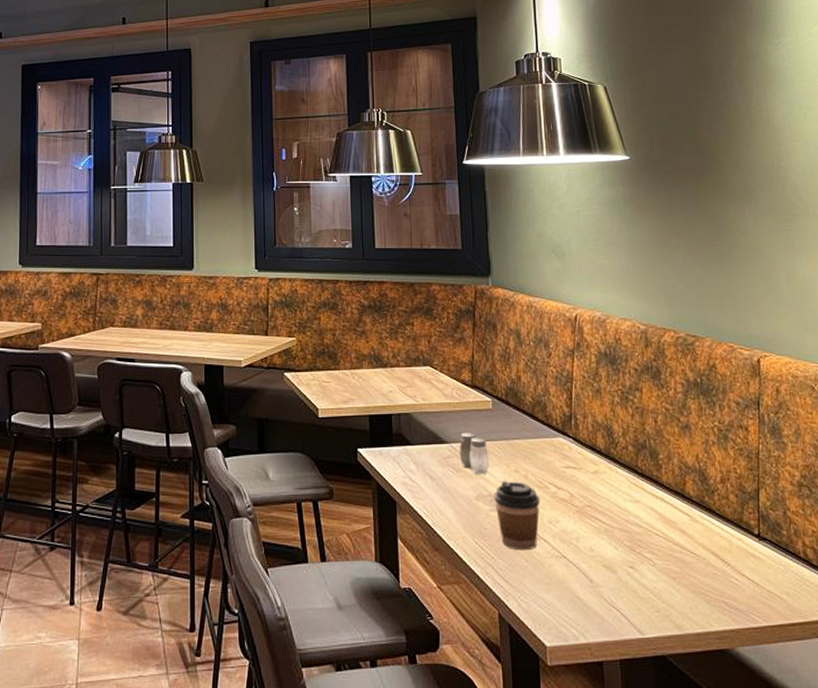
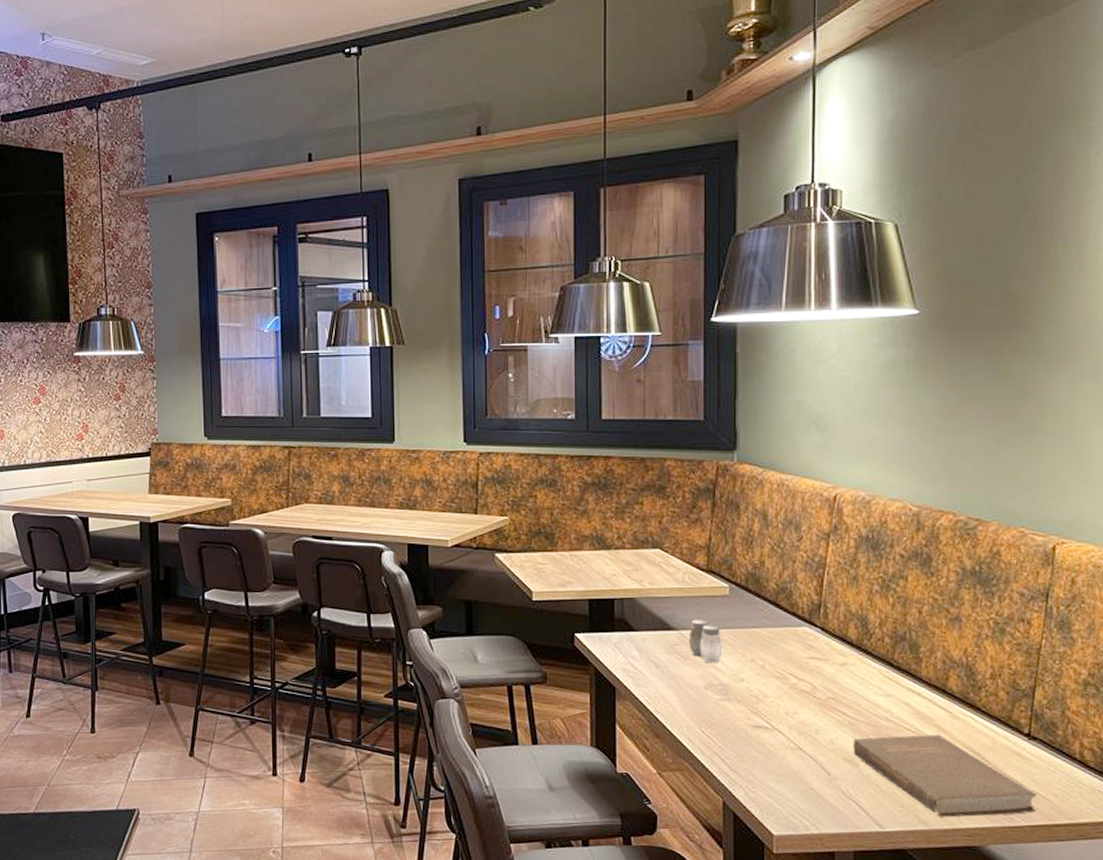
coffee cup: present [494,481,540,551] -> none [725,670,777,741]
book: none [609,539,774,621] -> present [853,735,1038,818]

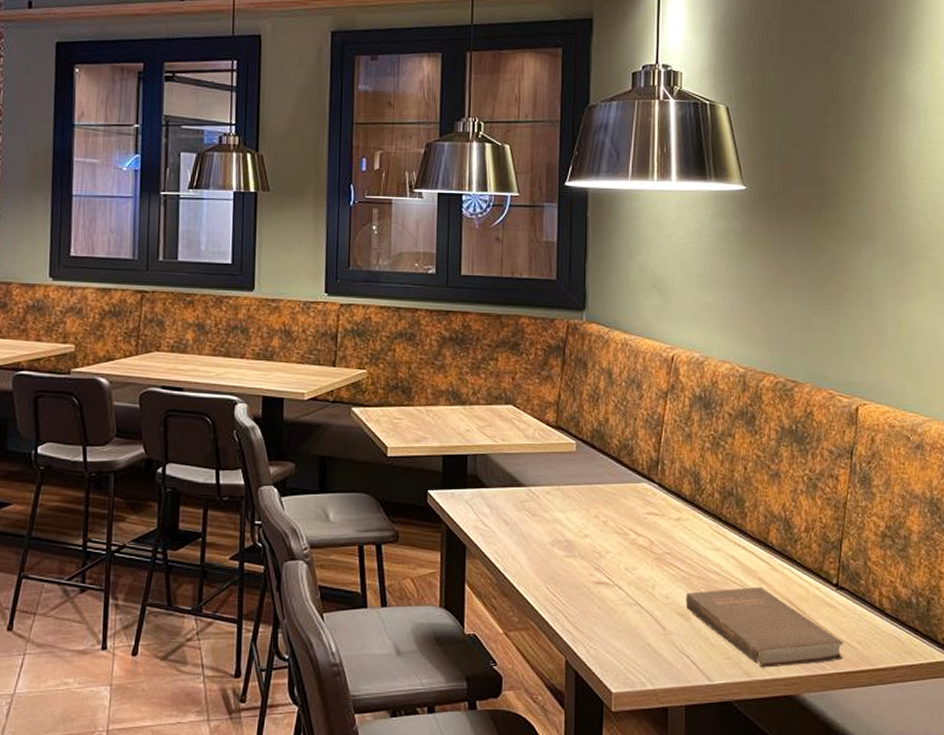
salt and pepper shaker: present [690,619,723,664] -> none [538,476,569,520]

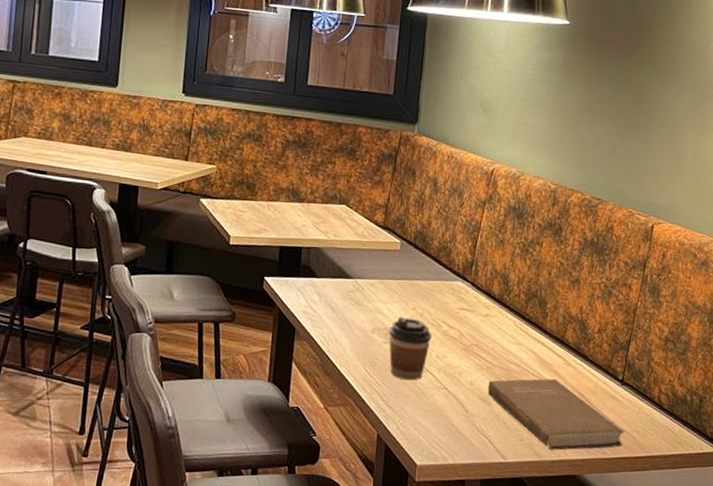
coffee cup: none [570,527,618,598] -> present [389,317,432,381]

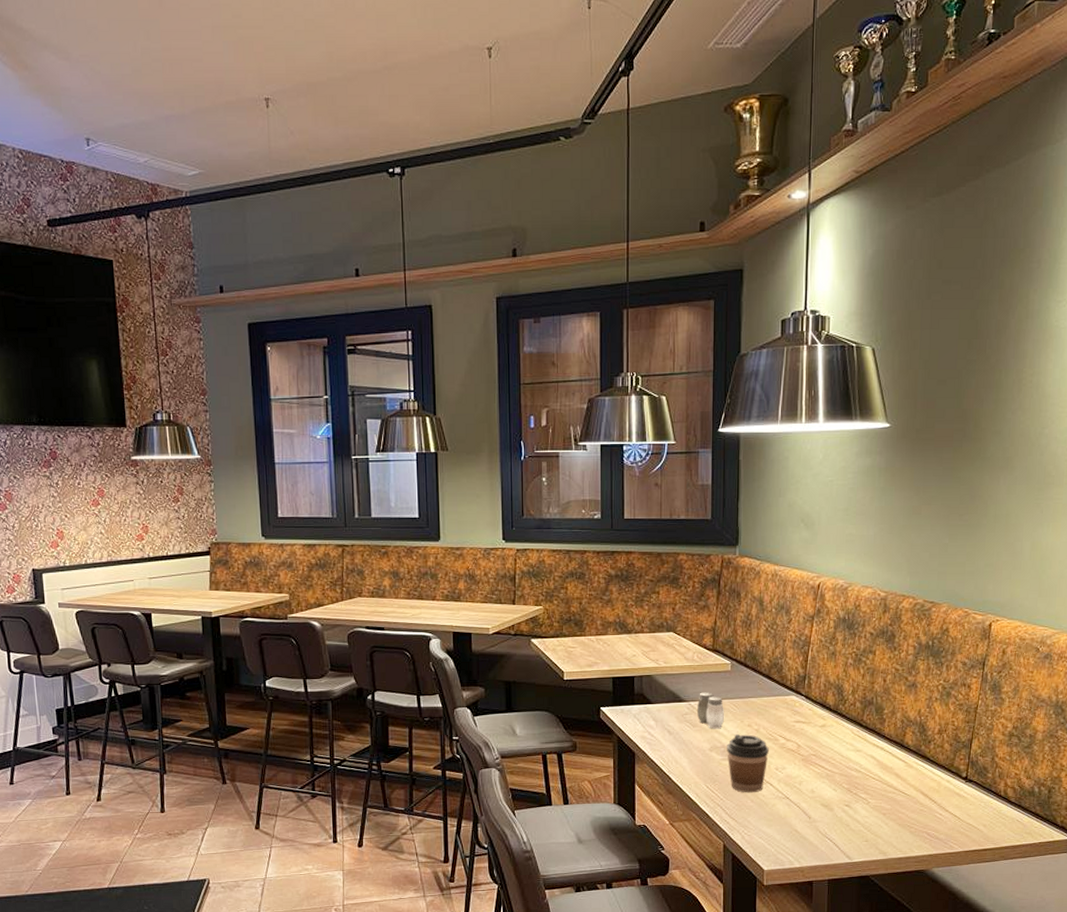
salt and pepper shaker: none [362,270,391,310] -> present [697,692,725,729]
book: present [487,379,625,450] -> none [829,781,971,848]

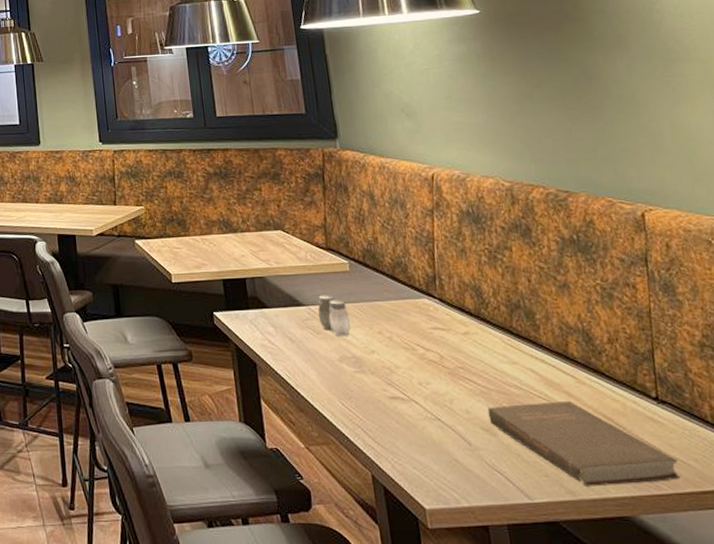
coffee cup: present [727,734,769,793] -> none [358,343,408,412]
book: none [829,781,971,848] -> present [487,401,681,486]

